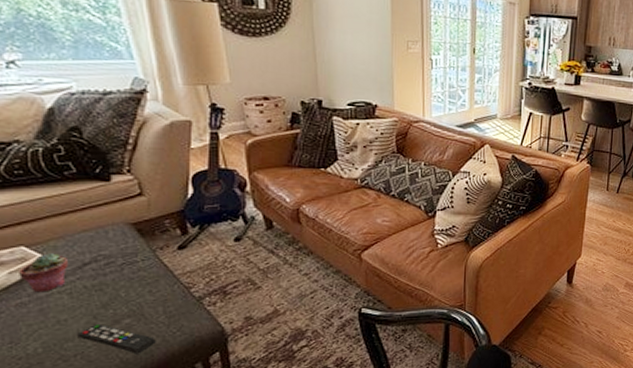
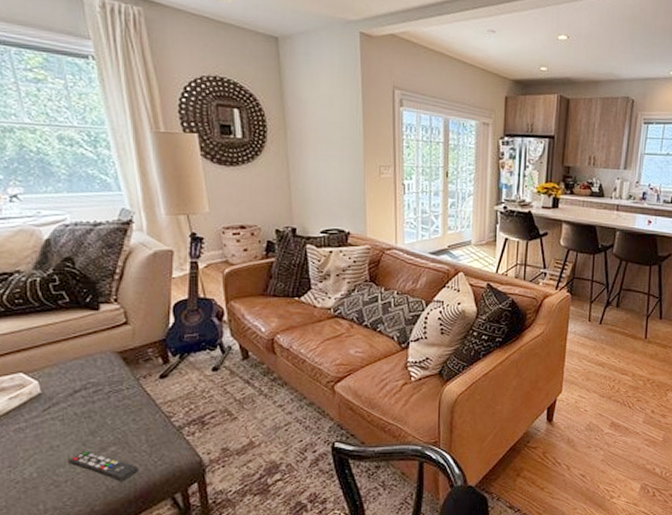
potted succulent: present [19,253,69,293] -> none [18,380,62,419]

